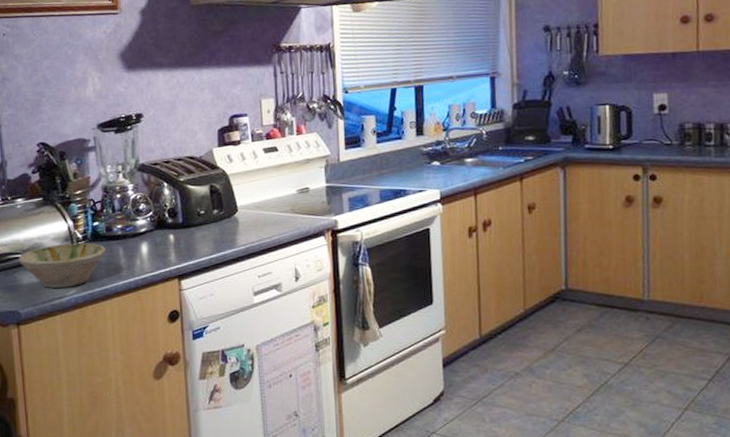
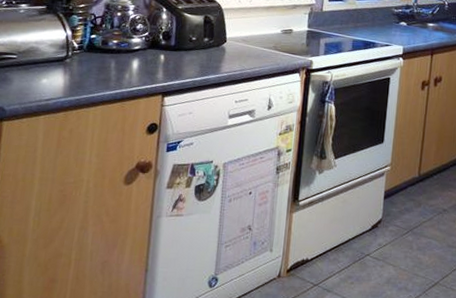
bowl: present [18,243,107,288] -> none [12,50,100,91]

